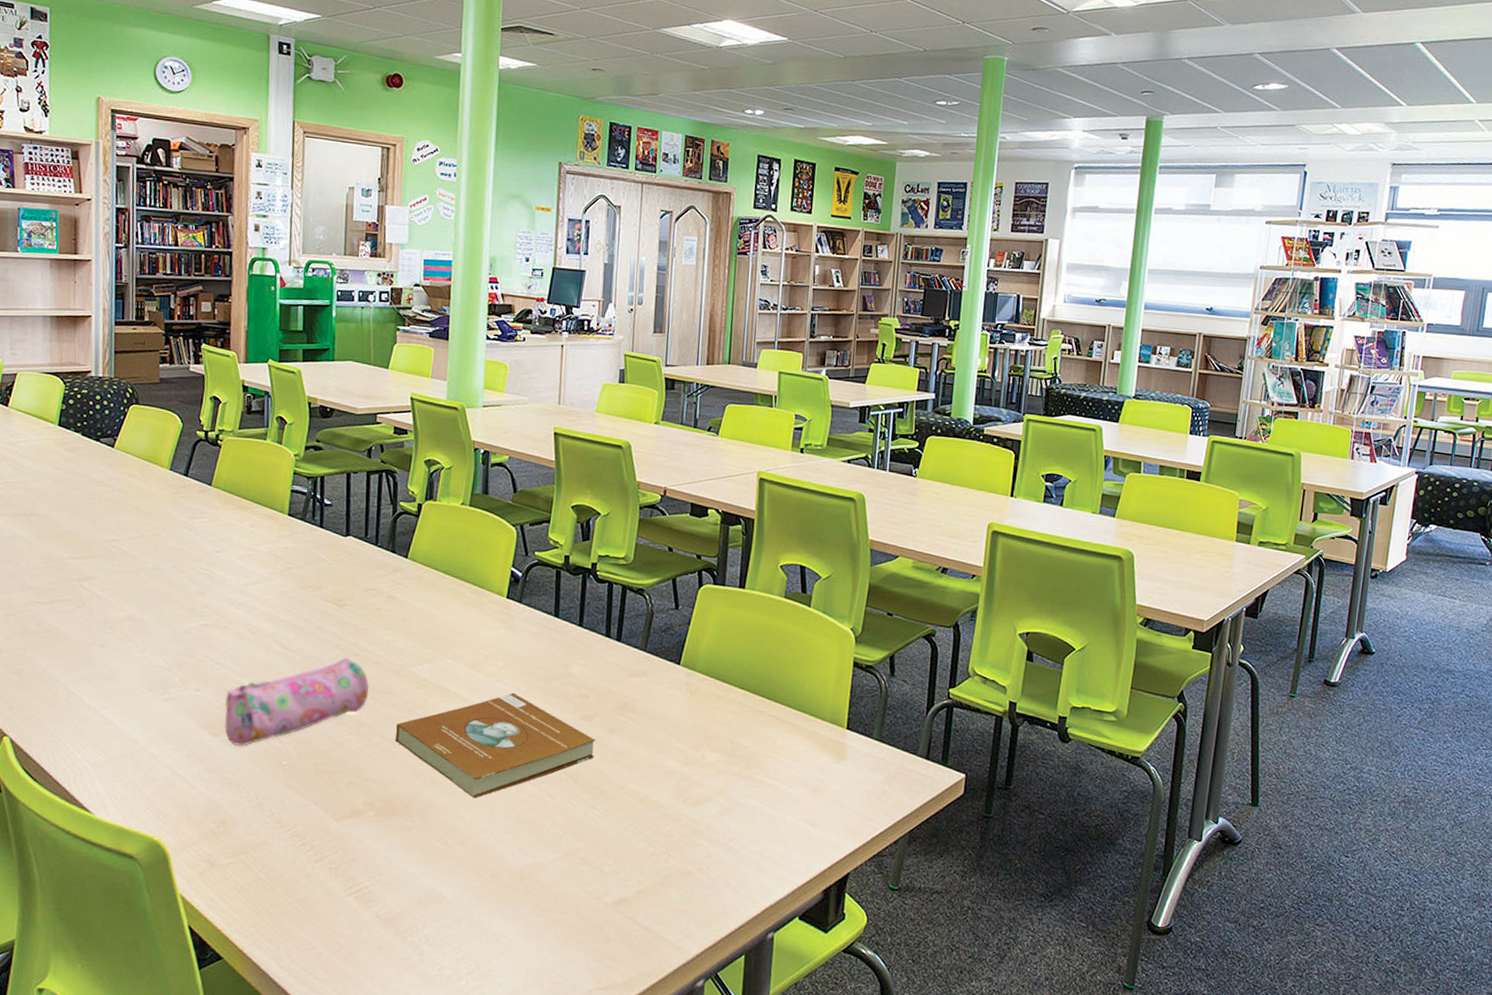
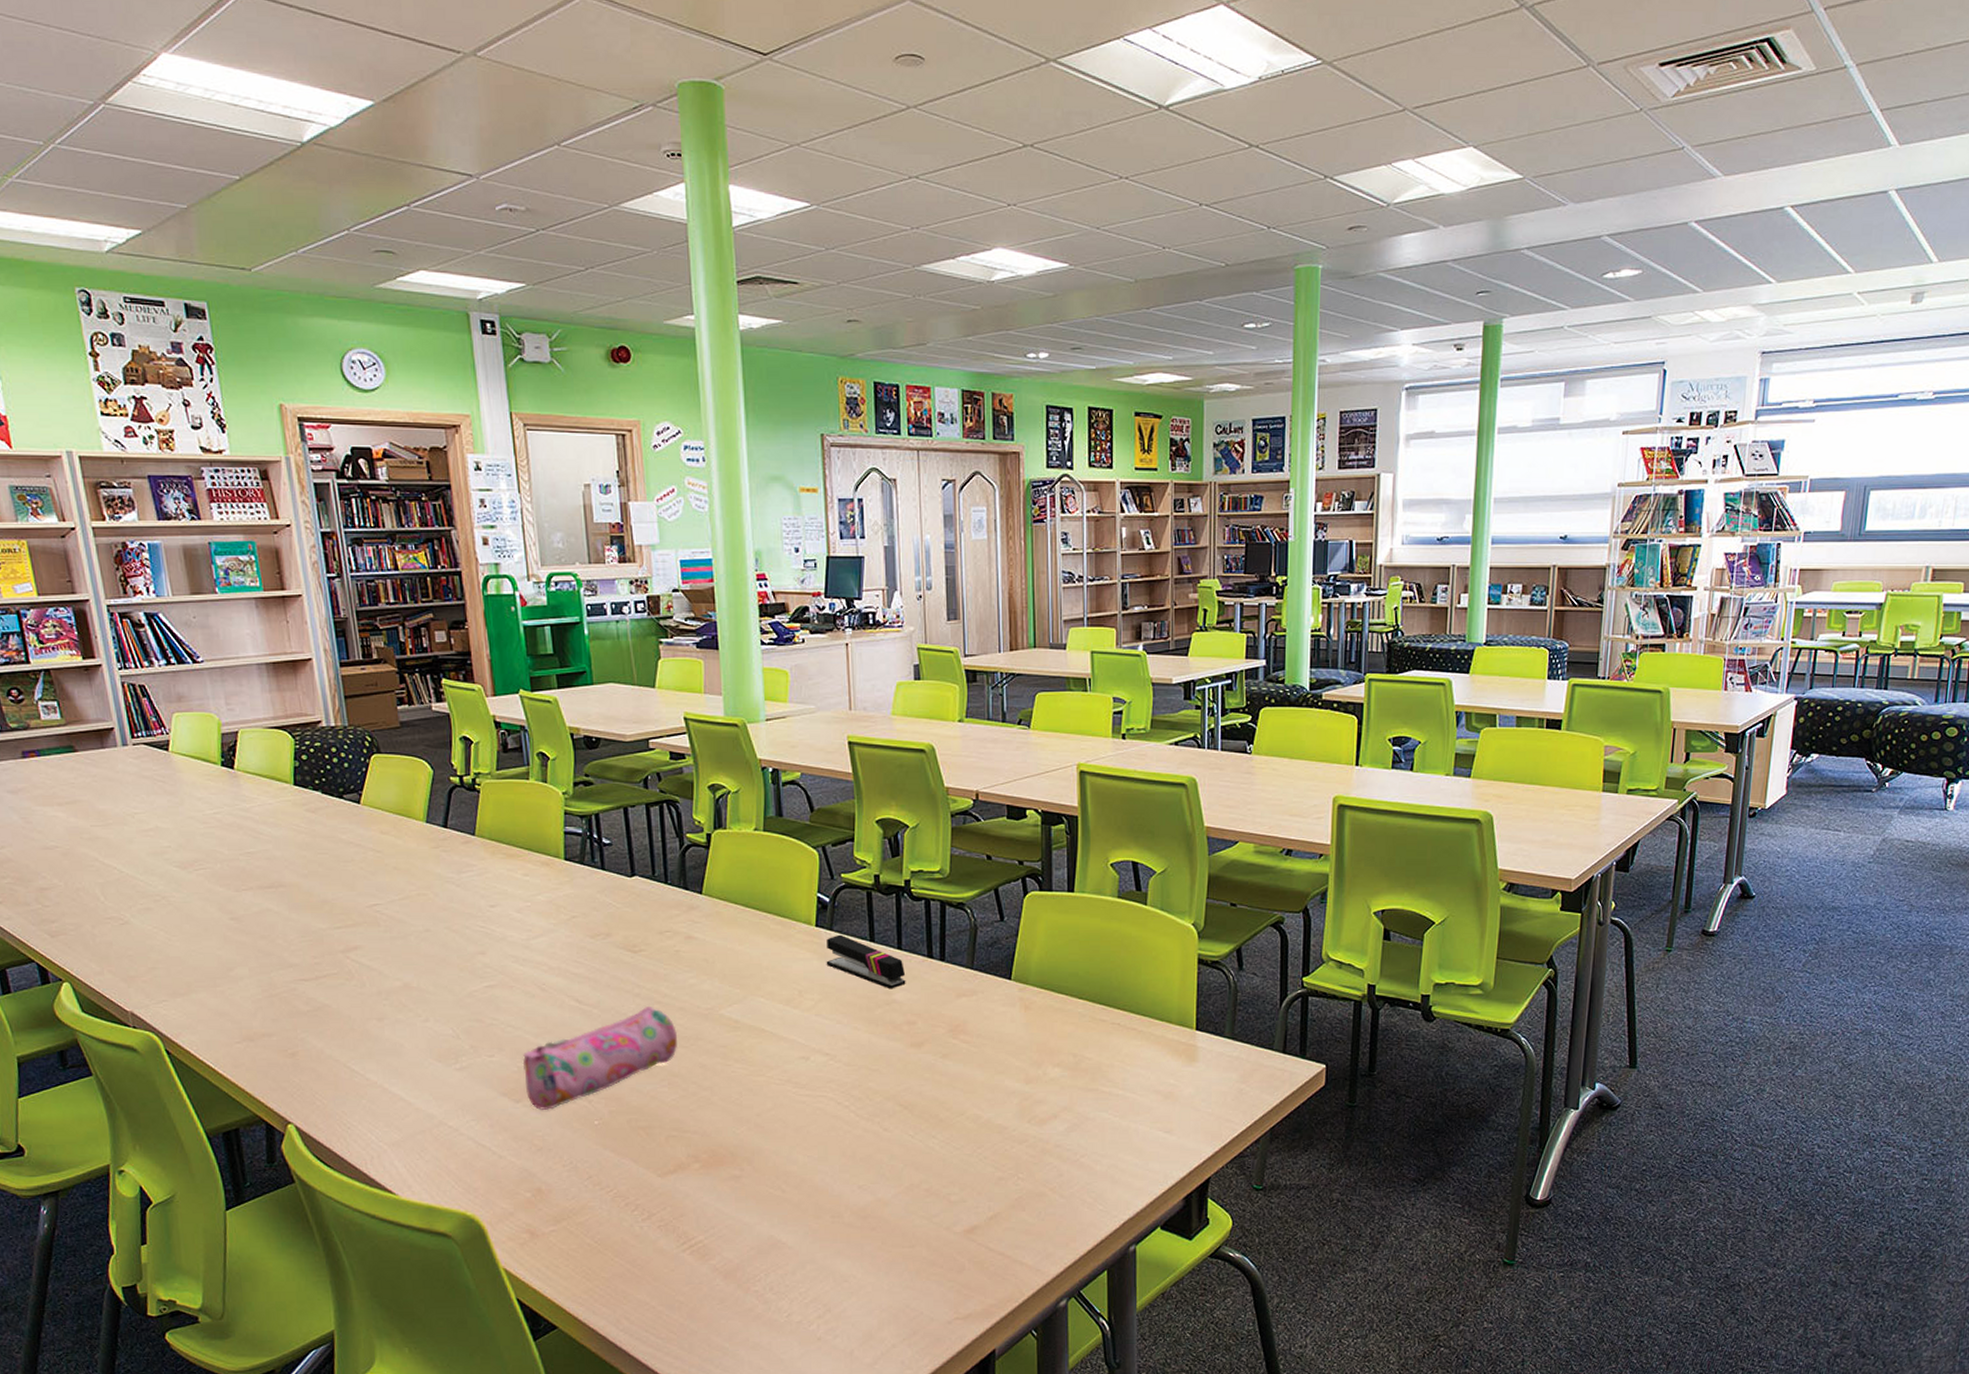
book: present [394,692,595,798] -> none [711,1026,929,1139]
stapler: none [512,607,584,663] -> present [826,934,906,989]

